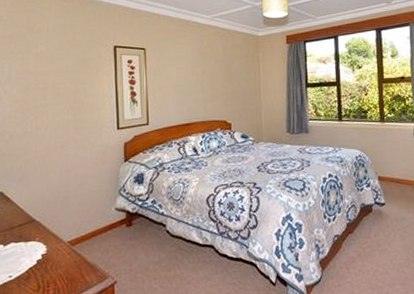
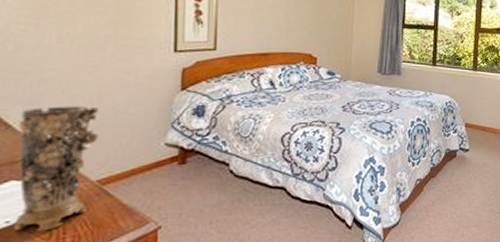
decorative vase: none [14,179,69,285] -> present [13,106,100,232]

